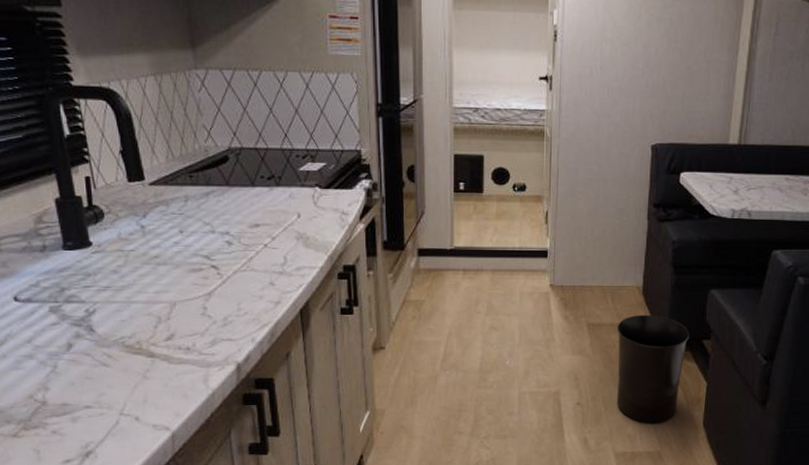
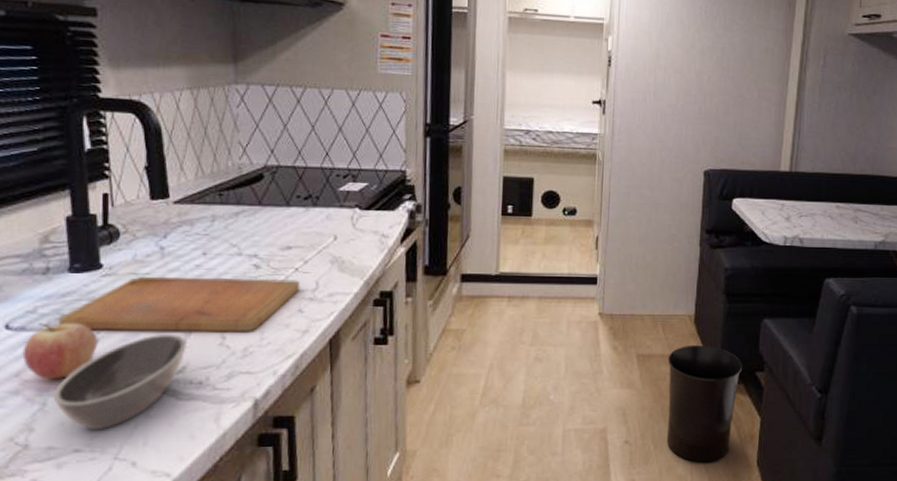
fruit: none [31,295,96,346] -> present [22,323,98,380]
cutting board: none [58,252,270,303] -> present [58,276,301,332]
bowl: none [62,306,173,390] -> present [53,335,187,430]

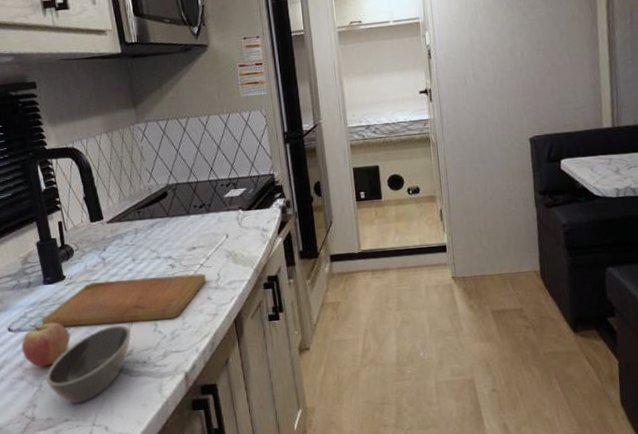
waste bin: present [667,345,742,463] -> none [520,297,593,406]

